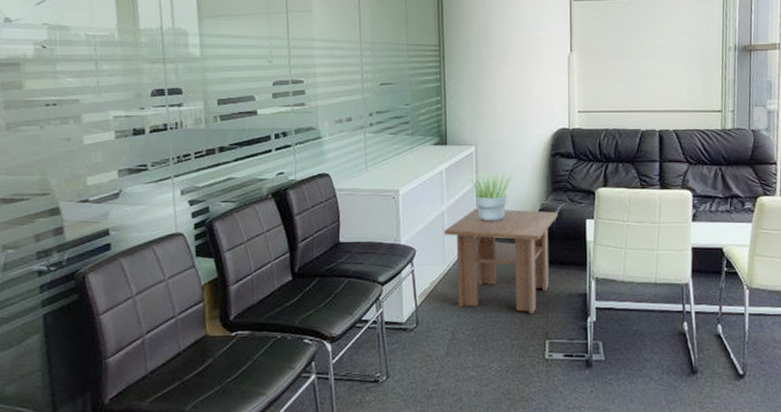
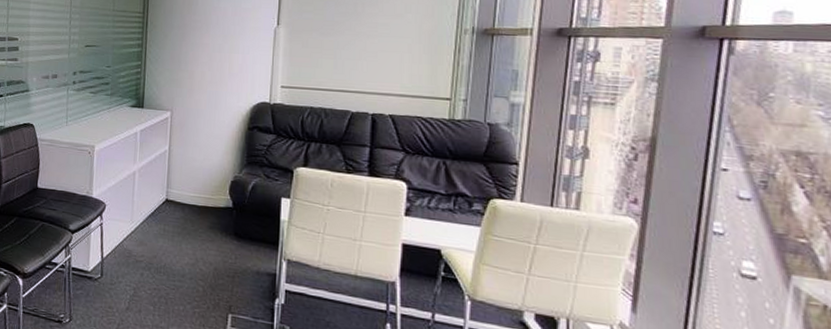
coffee table: present [444,208,558,315] -> none [133,172,251,286]
potted plant: present [467,170,514,221] -> none [160,136,208,187]

